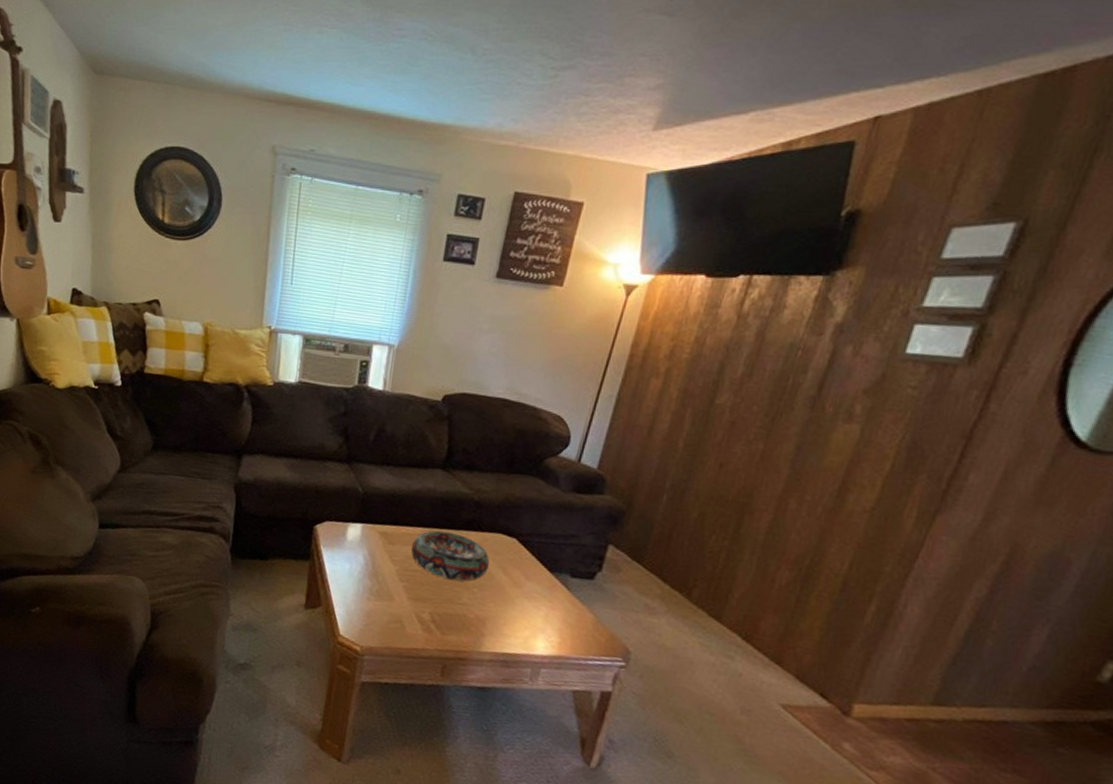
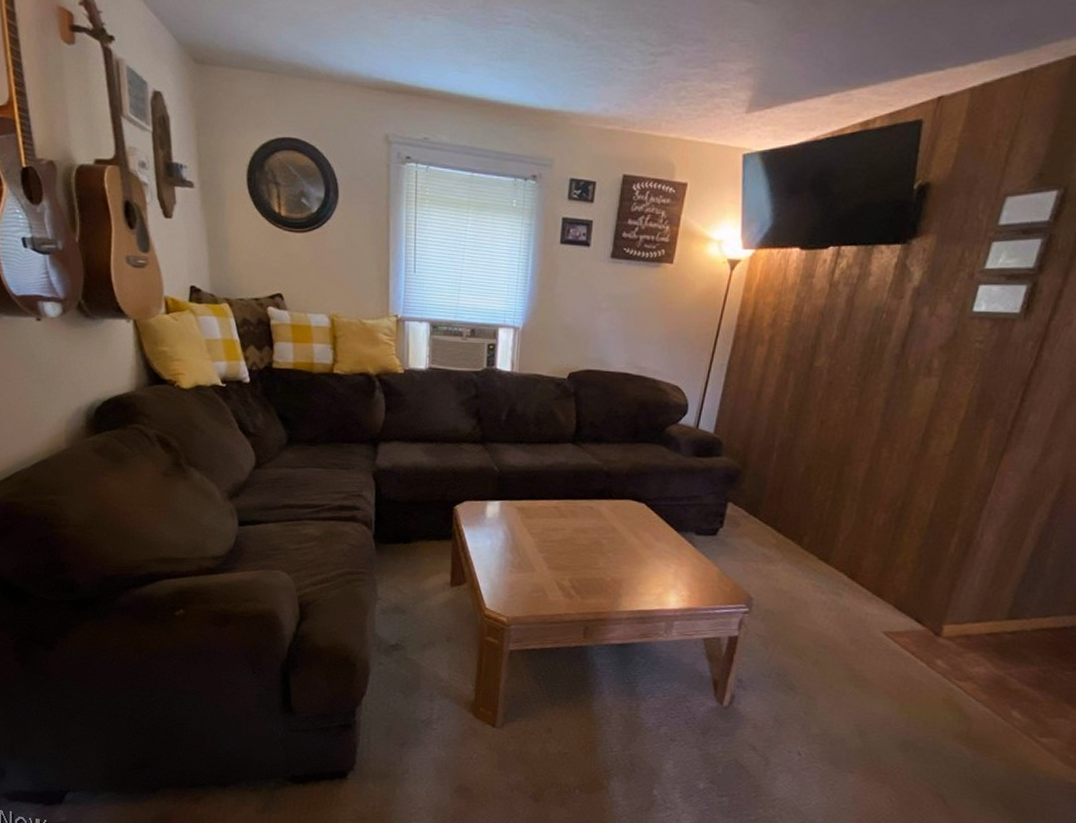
decorative bowl: present [411,530,490,582] -> none [548,501,622,547]

